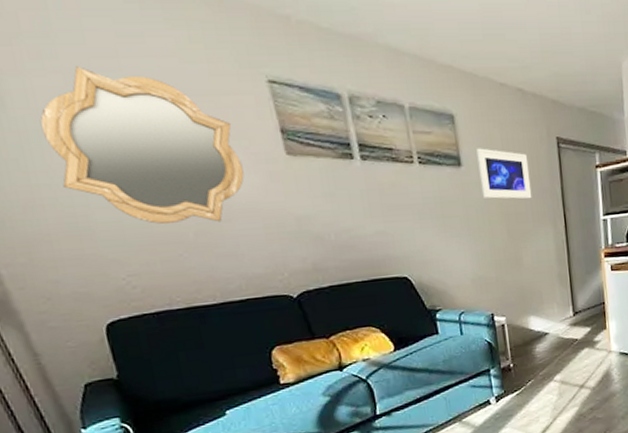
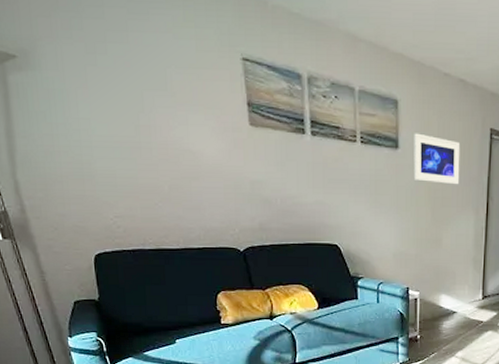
mirror: present [40,66,245,224] -> none [64,37,213,179]

